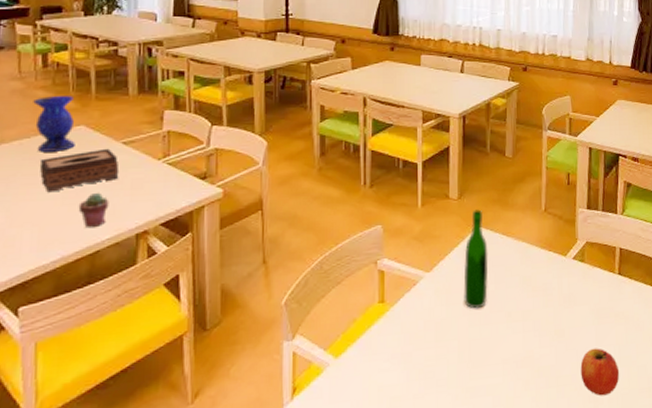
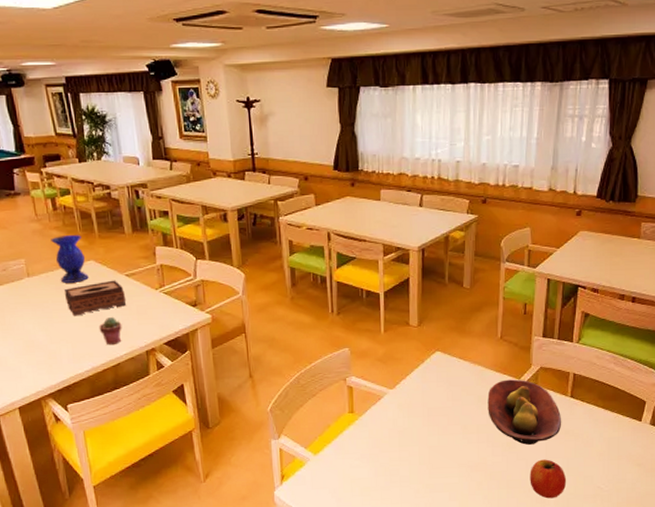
wine bottle: present [463,209,489,309] -> none [423,336,446,422]
fruit bowl: none [533,256,611,332] -> present [487,379,562,445]

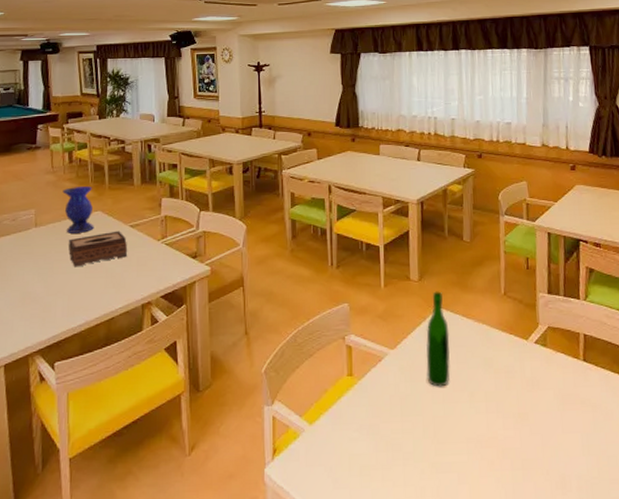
potted succulent: present [98,316,122,346] -> none [97,267,121,298]
wine bottle: none [423,336,446,422] -> present [426,291,450,387]
fruit bowl: present [487,379,562,445] -> none [494,340,577,416]
apple: present [530,459,567,499] -> none [546,434,589,483]

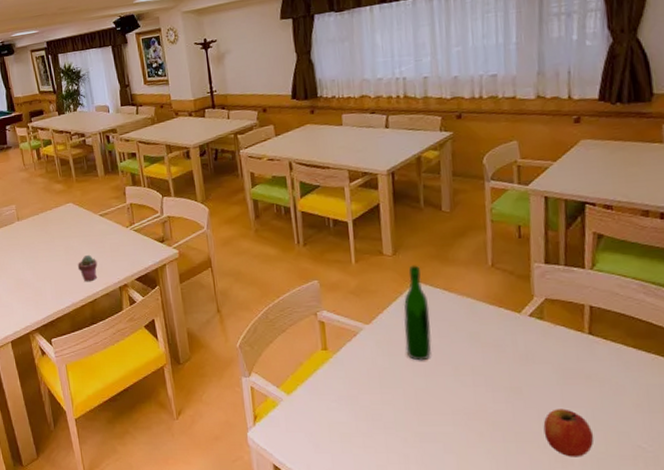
vase: present [62,186,94,233] -> none [36,180,68,225]
tissue box: present [68,230,128,267] -> none [47,220,101,256]
potted succulent: none [97,267,121,298] -> present [77,254,98,282]
apple: none [546,434,589,483] -> present [543,409,594,457]

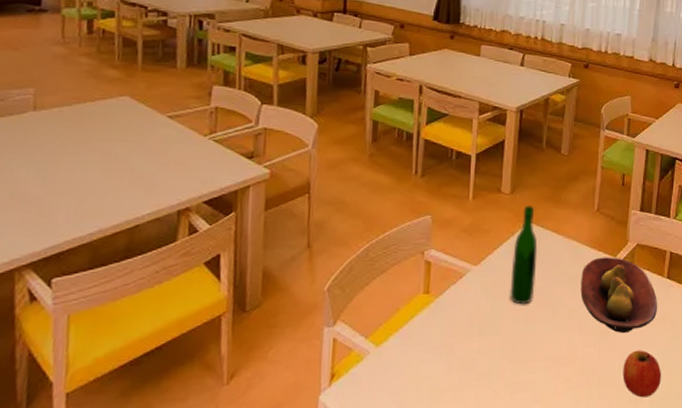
potted succulent: present [77,254,98,282] -> none [118,165,152,202]
fruit bowl: none [481,313,580,390] -> present [580,257,658,333]

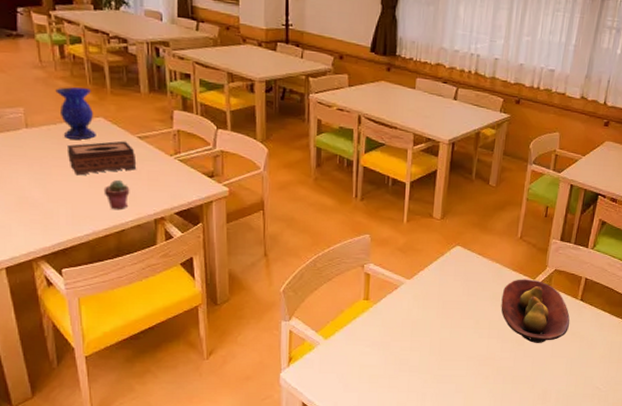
vase: none [76,64,119,122] -> present [55,87,96,140]
tissue box: none [79,121,164,163] -> present [66,140,137,176]
potted succulent: none [118,165,152,202] -> present [103,179,130,210]
wine bottle: present [510,205,538,305] -> none [438,230,464,315]
apple: present [623,350,662,398] -> none [534,358,569,396]

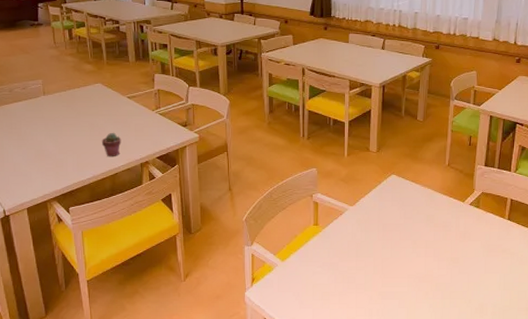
vase: present [55,87,96,140] -> none [65,61,96,102]
tissue box: present [66,140,137,176] -> none [73,101,127,131]
fruit bowl: present [501,279,570,343] -> none [435,202,500,260]

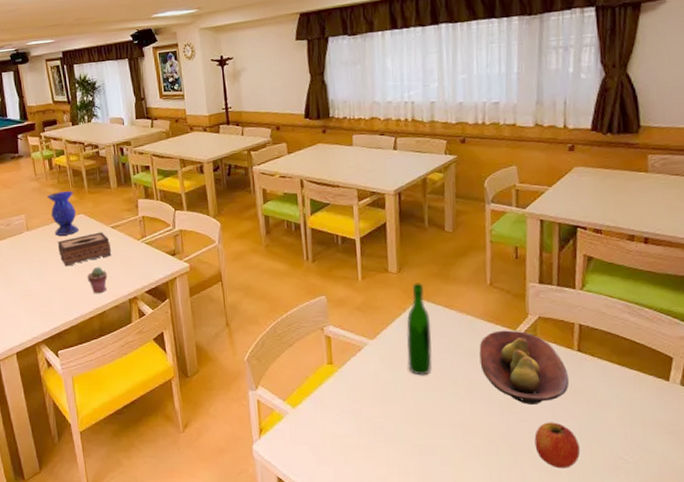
vase: none [65,61,96,102] -> present [47,191,79,236]
tissue box: none [73,101,127,131] -> present [57,232,112,267]
wine bottle: none [379,161,400,236] -> present [406,283,432,376]
fruit bowl: none [435,202,500,260] -> present [479,330,570,405]
apple: none [470,274,503,310] -> present [534,422,581,469]

